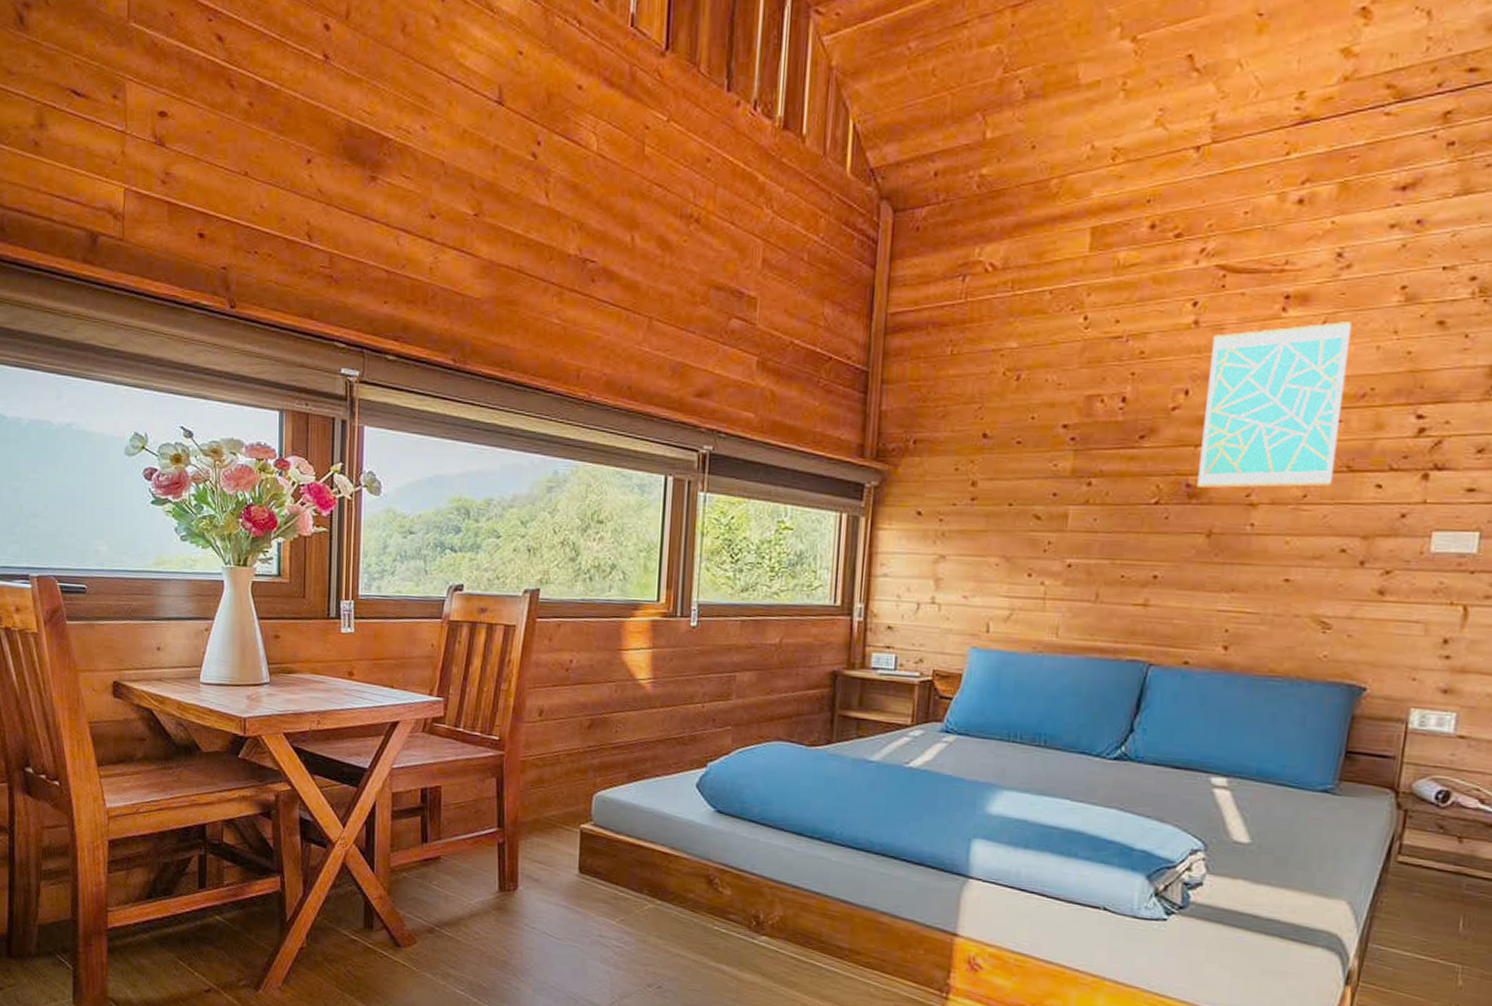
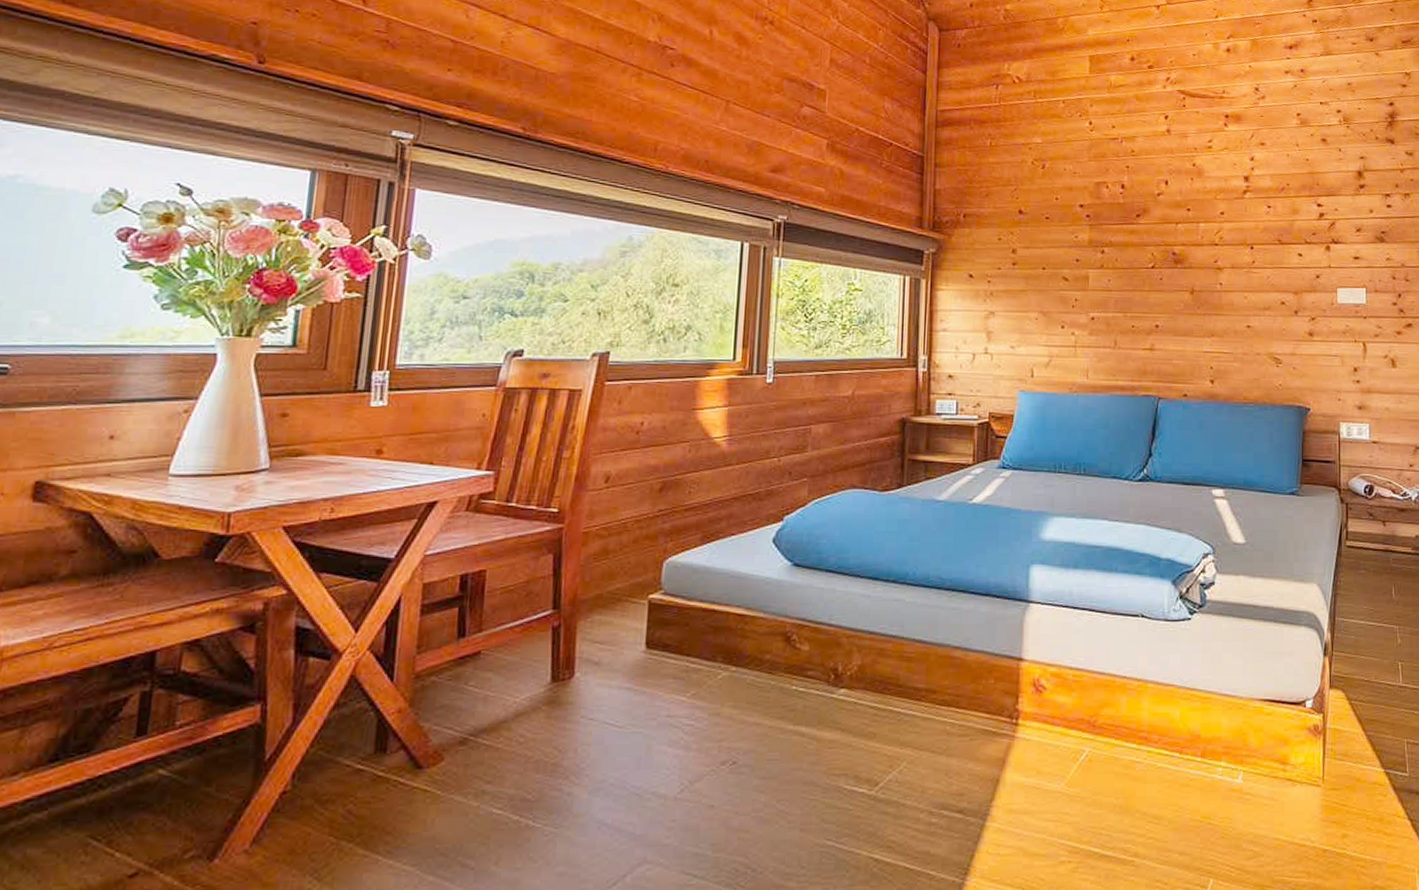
wall art: present [1197,322,1351,489] -> none [1180,136,1271,256]

